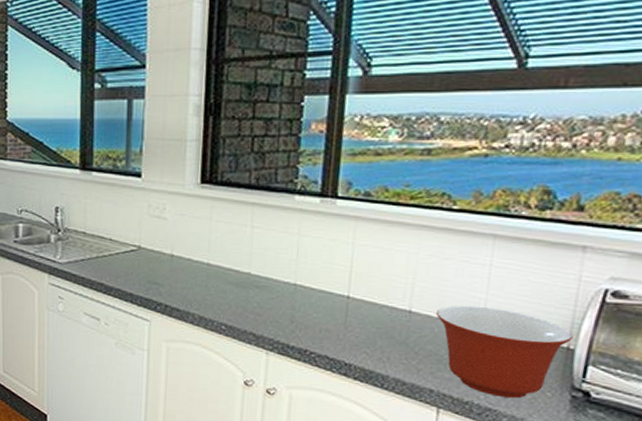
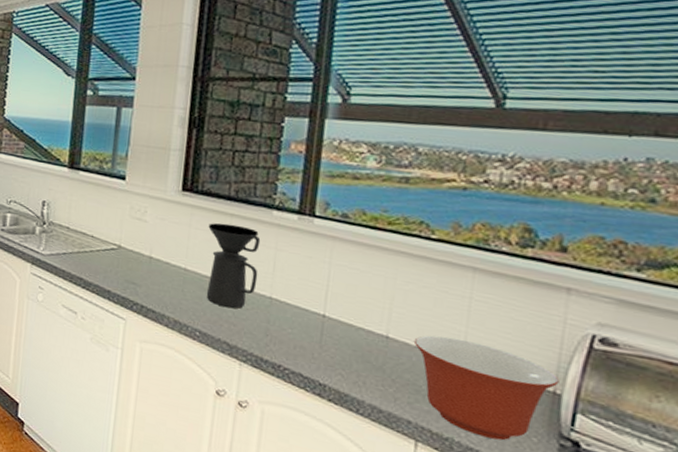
coffee maker: none [229,213,284,299] -> present [206,223,261,309]

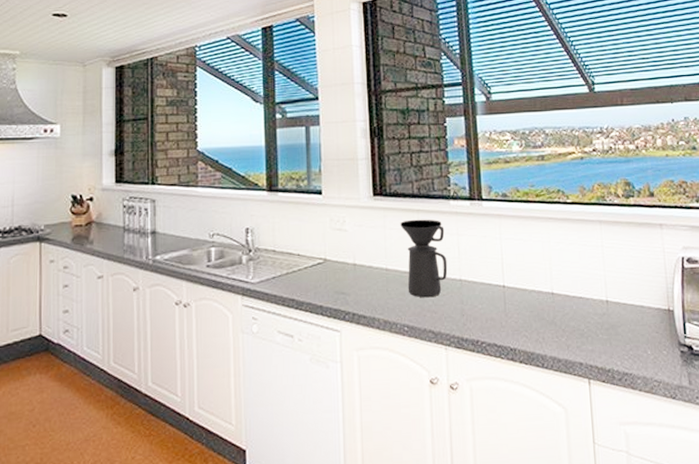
mixing bowl: present [413,335,560,441] -> none [571,282,670,361]

